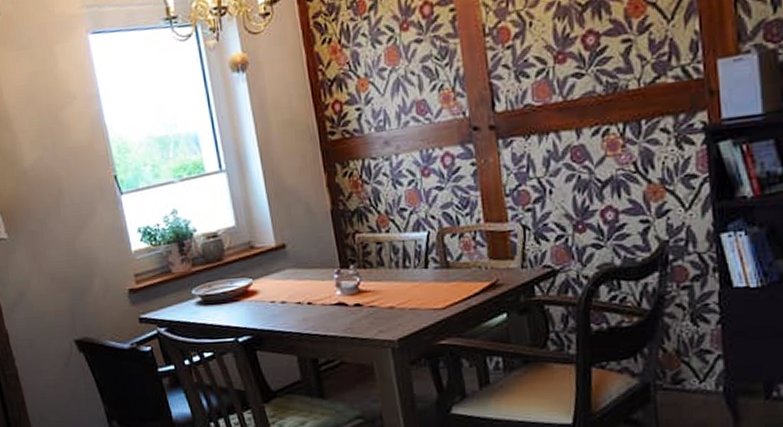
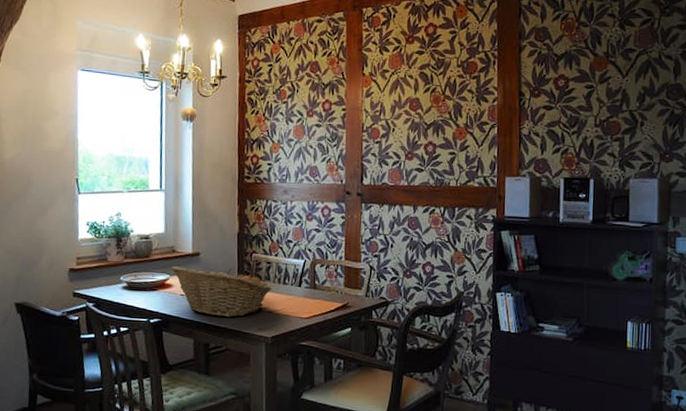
fruit basket: none [251,257,389,323] -> present [170,266,272,317]

